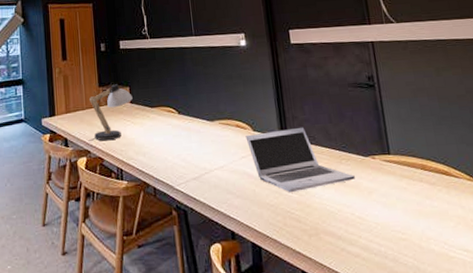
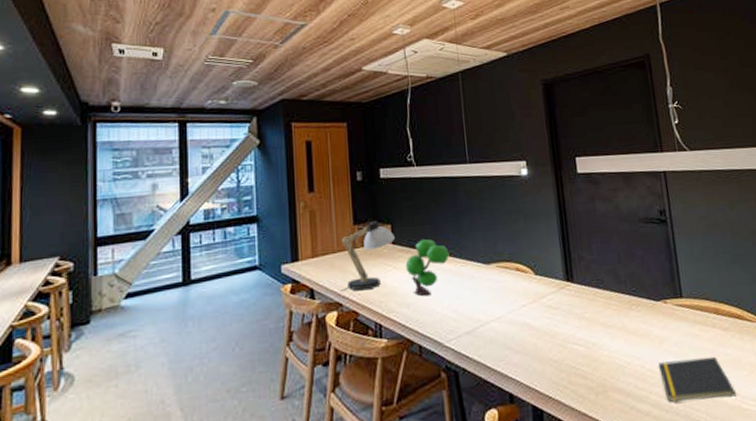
plant: none [141,99,180,147] -> present [405,238,451,297]
laptop: present [245,127,355,193] -> none [526,269,646,346]
notepad: none [368,208,444,246] -> present [659,356,737,402]

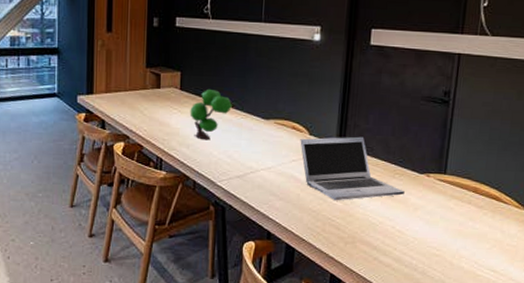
desk lamp: present [339,219,395,292] -> none [127,64,183,127]
laptop: none [526,269,646,346] -> present [300,136,404,201]
notepad: present [659,356,737,402] -> none [408,225,475,264]

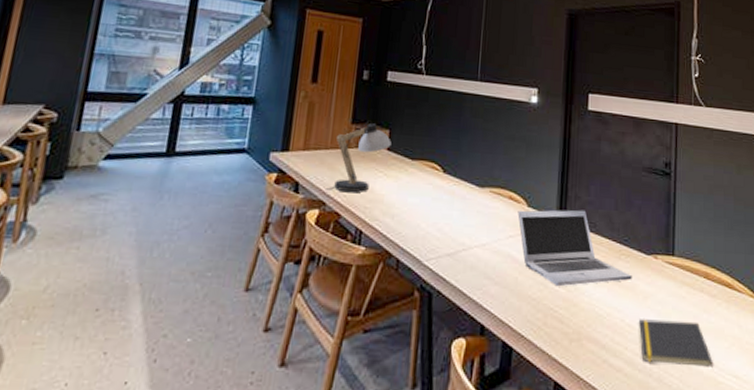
desk lamp: none [127,64,183,127] -> present [325,120,391,192]
plant: present [190,88,233,140] -> none [396,150,445,210]
notepad: none [408,225,475,264] -> present [639,318,714,367]

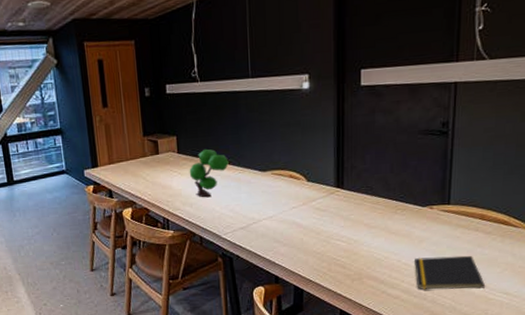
desk lamp: present [325,120,391,192] -> none [133,131,180,192]
plant: none [396,150,445,210] -> present [189,149,230,198]
laptop: present [517,209,632,287] -> none [298,177,408,242]

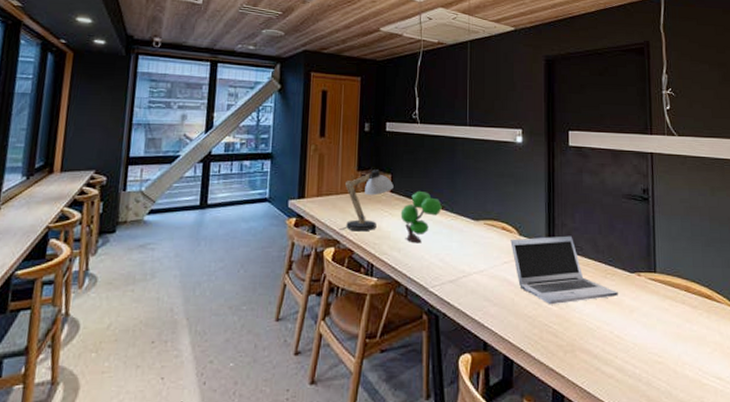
desk lamp: none [133,131,180,192] -> present [338,167,394,231]
laptop: none [298,177,408,242] -> present [510,236,618,305]
notepad: present [415,255,486,289] -> none [627,329,699,371]

